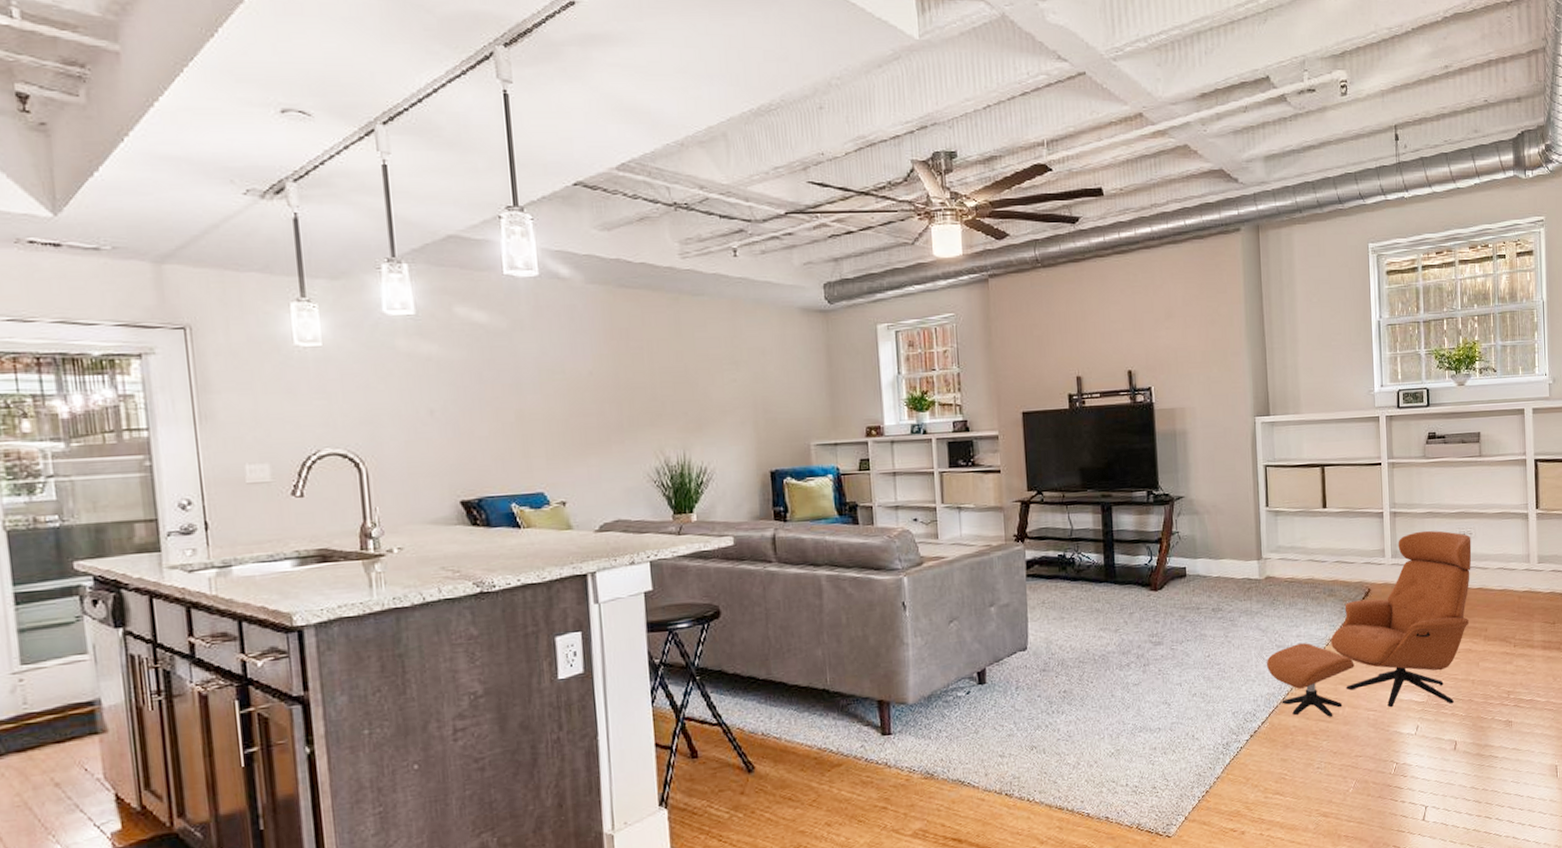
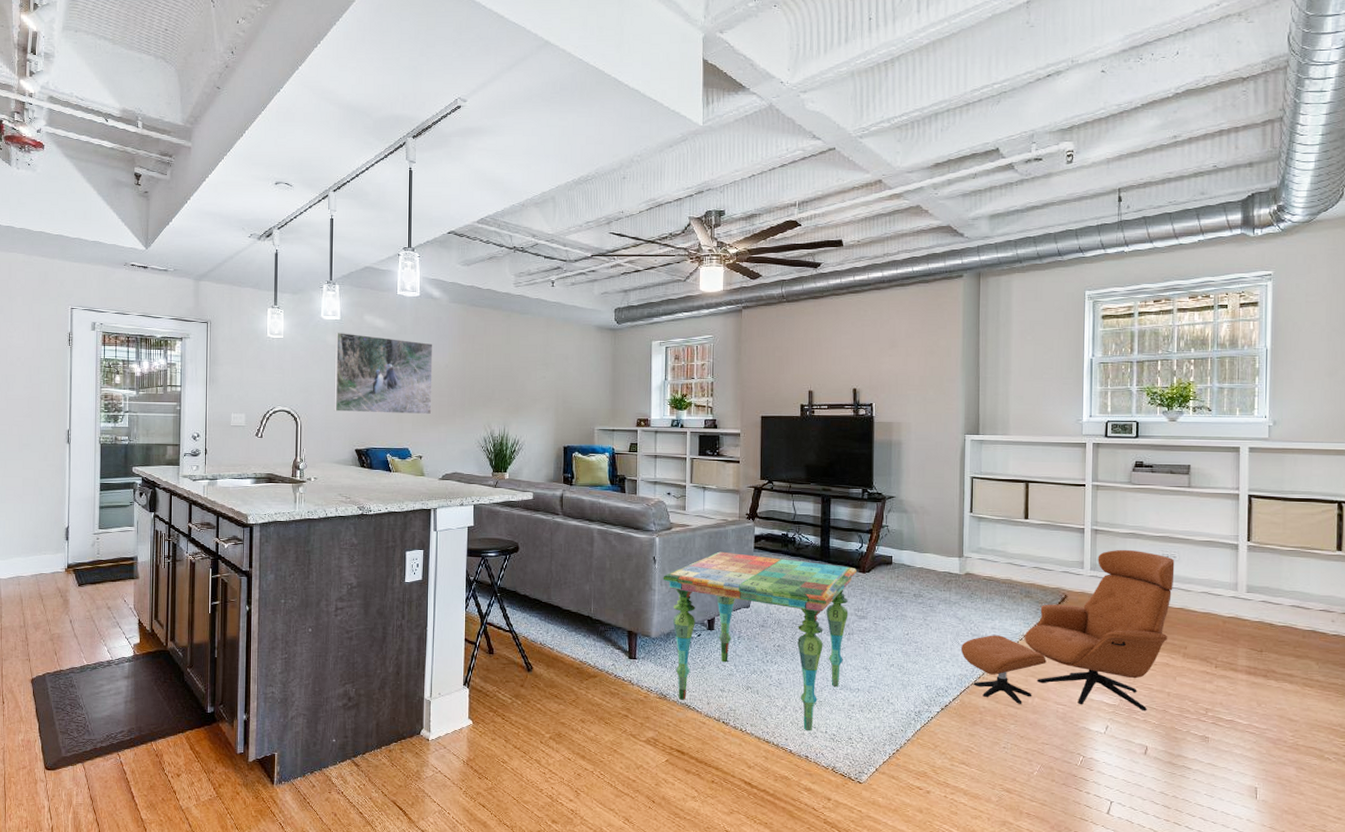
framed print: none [410,332,575,449] -> present [334,332,433,415]
side table: none [916,585,1147,788] -> present [663,551,856,732]

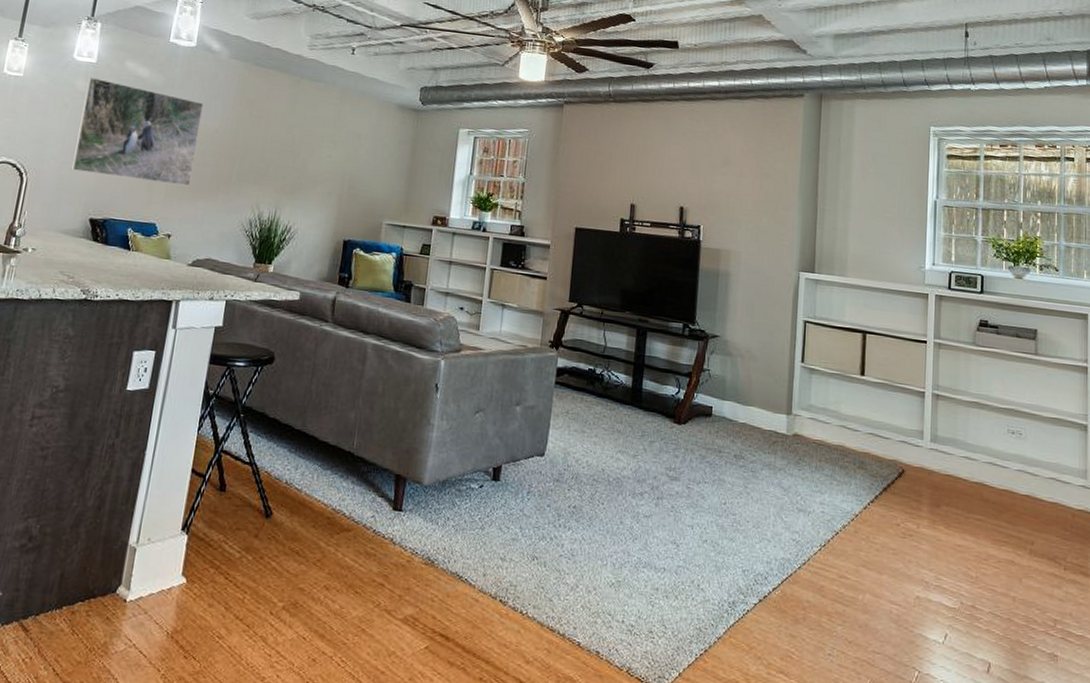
side table: present [663,551,856,732] -> none [444,384,671,620]
armchair: present [960,549,1175,711] -> none [784,419,1021,619]

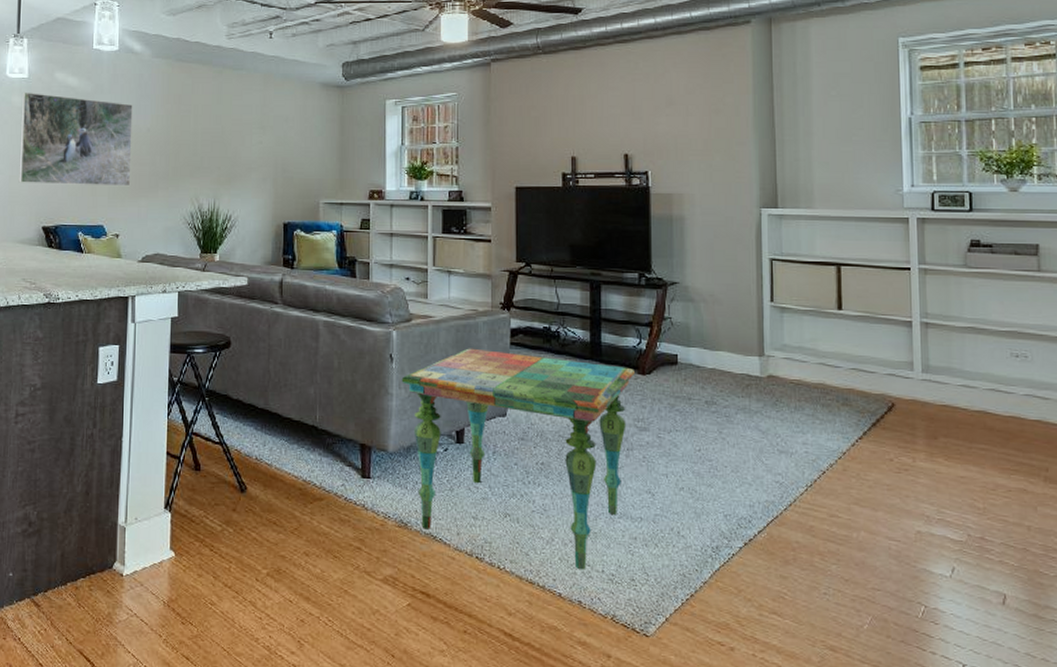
side table: none [444,384,671,620] -> present [401,348,635,571]

